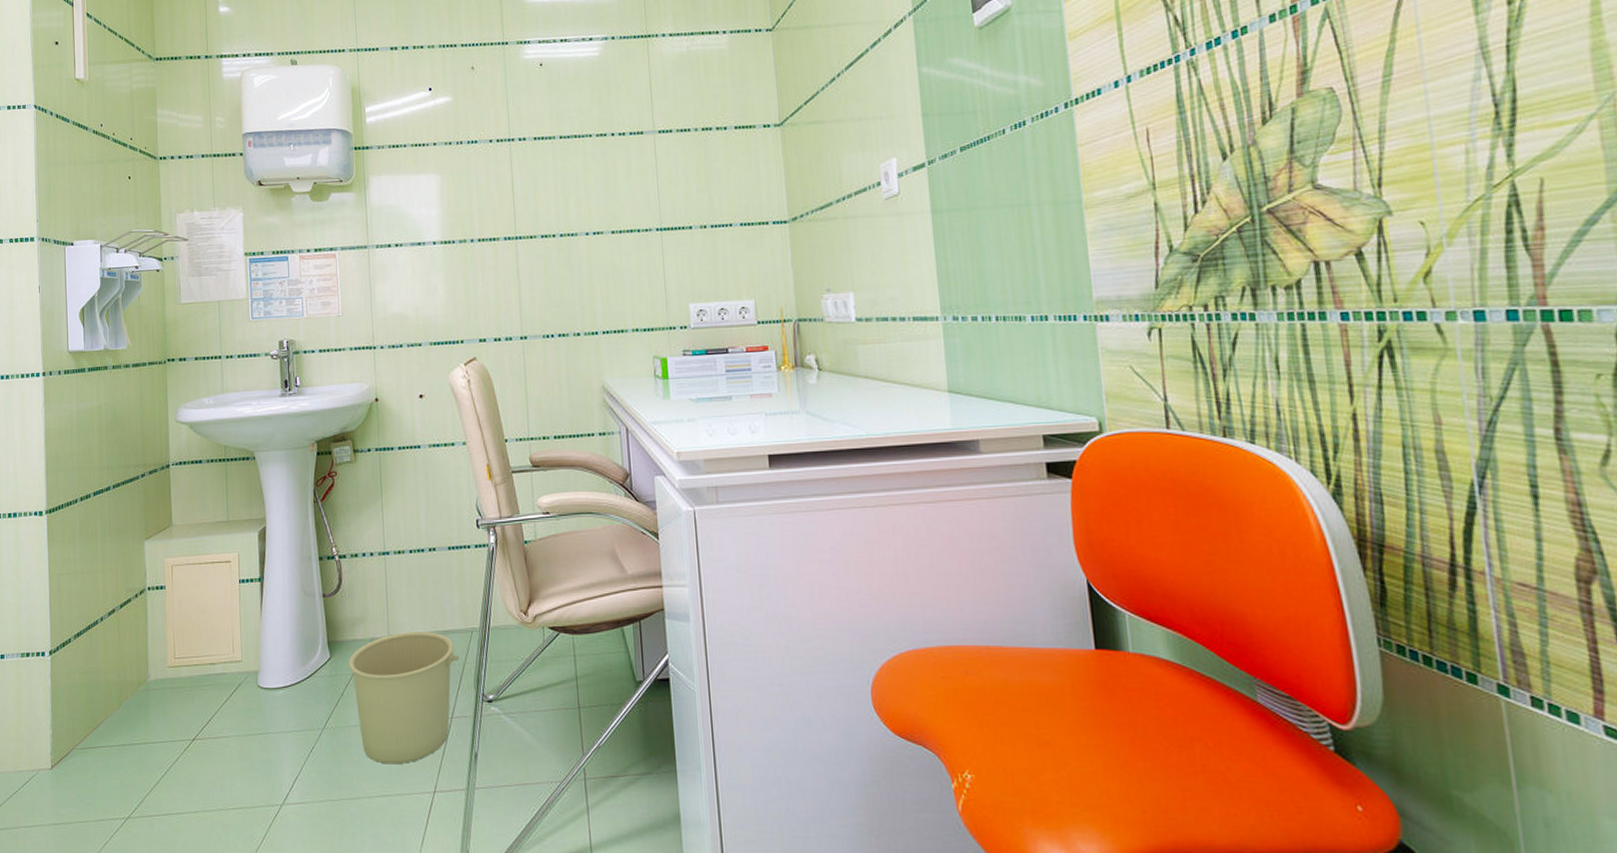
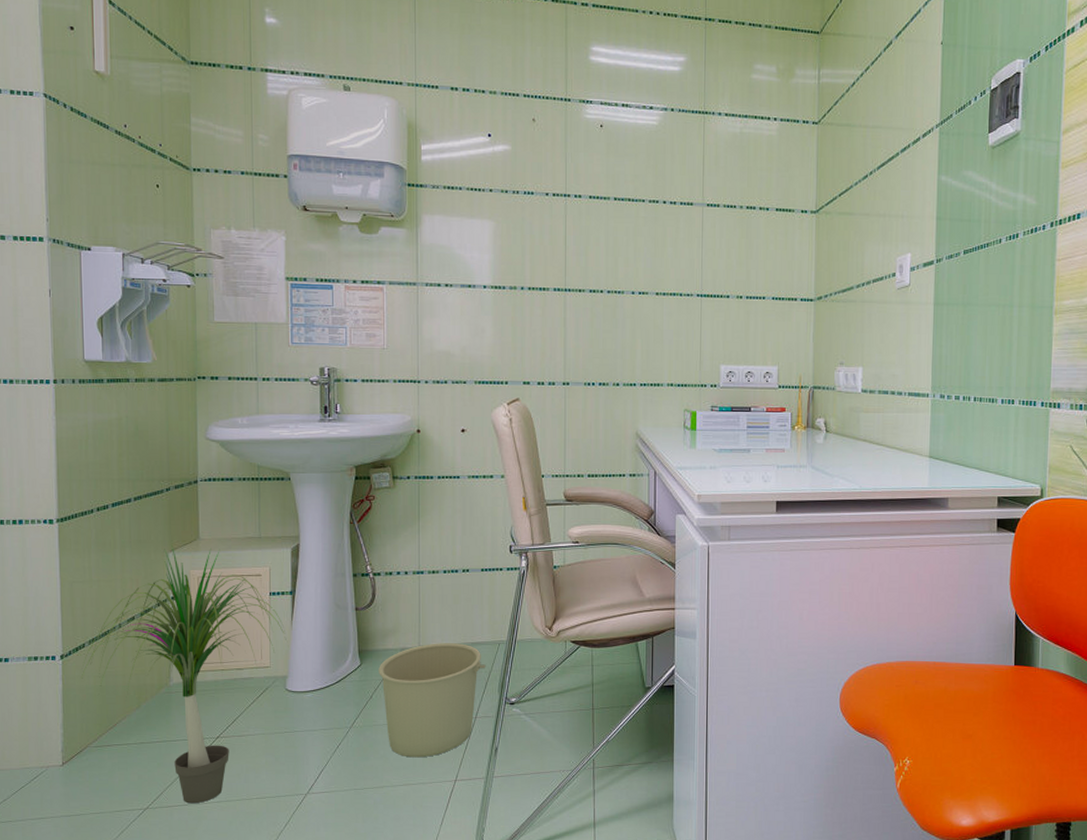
potted plant: none [67,533,257,814] -> present [81,545,287,804]

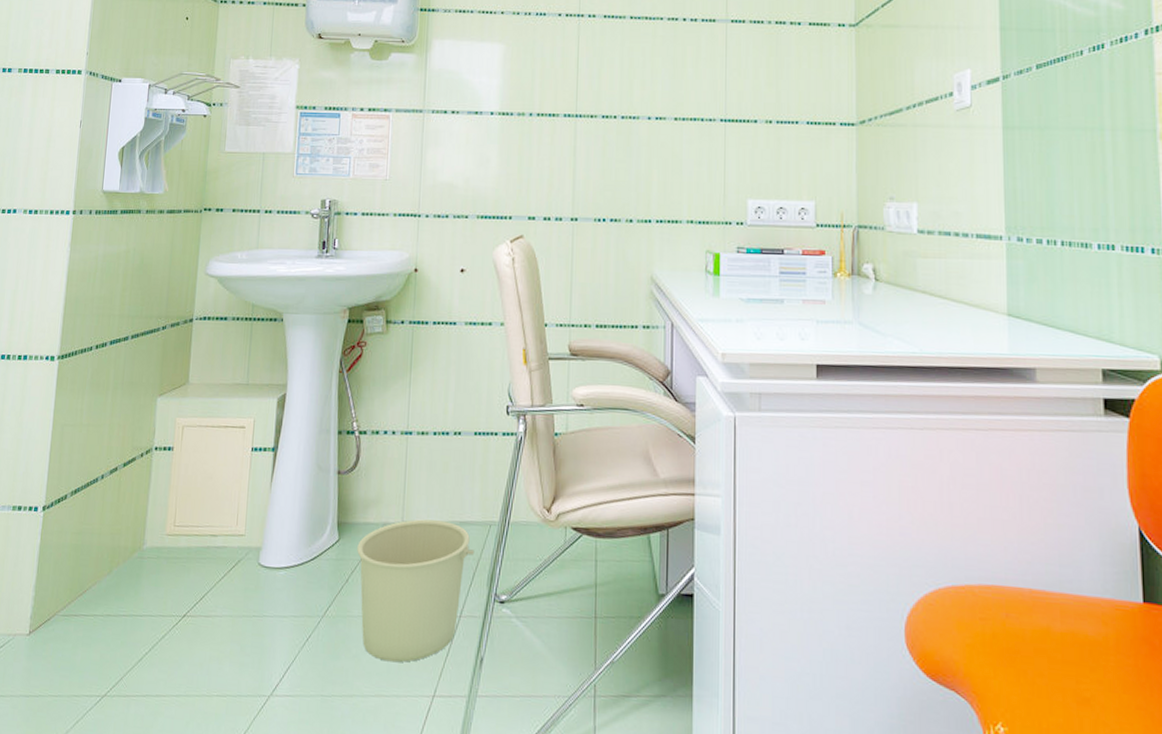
potted plant: present [81,545,287,804] -> none [58,389,264,696]

